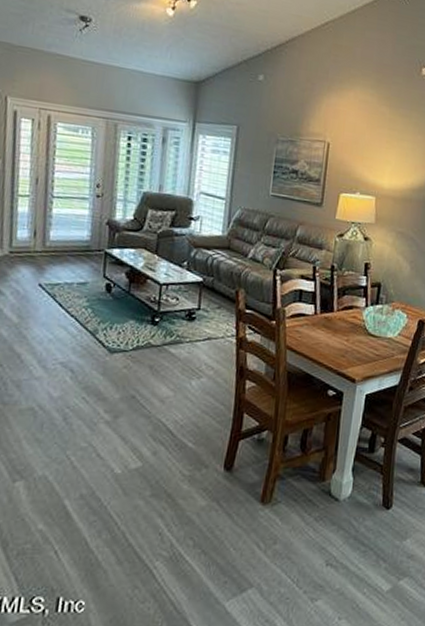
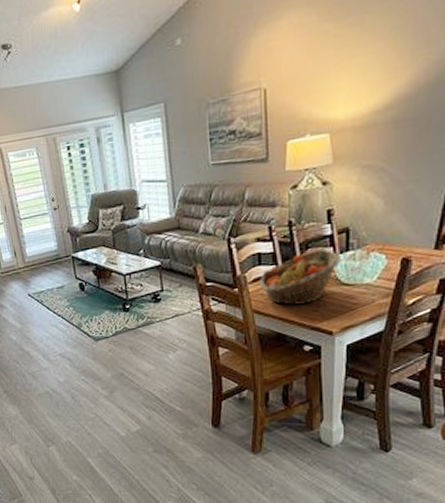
fruit basket: none [297,297,371,348] -> present [259,249,341,305]

